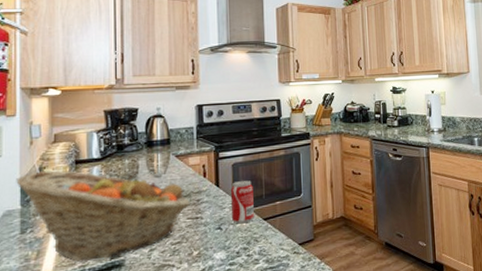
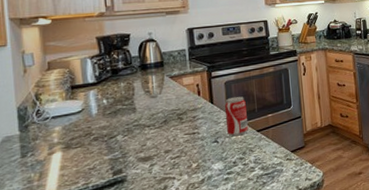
fruit basket: present [16,170,191,262] -> none [12,93,188,180]

